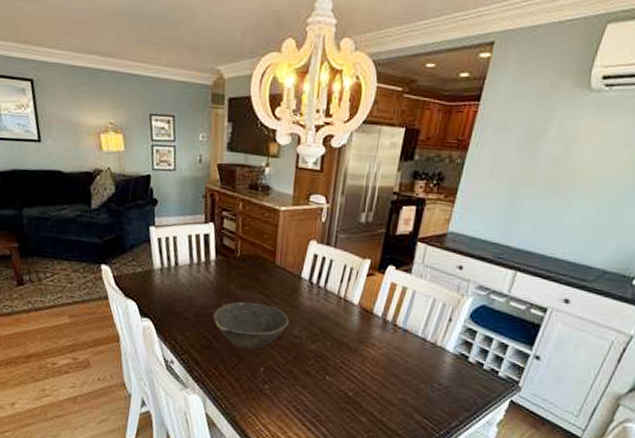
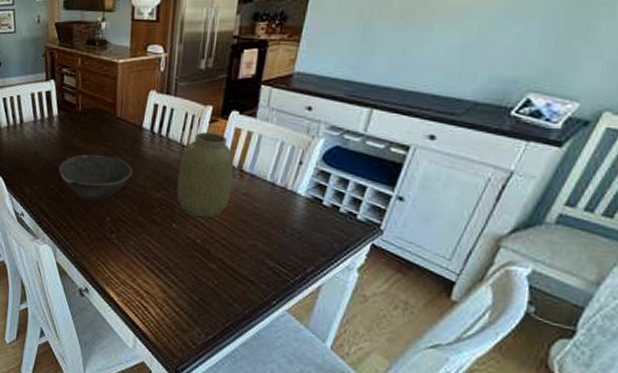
vase: none [331,285,389,371] -> present [176,132,234,218]

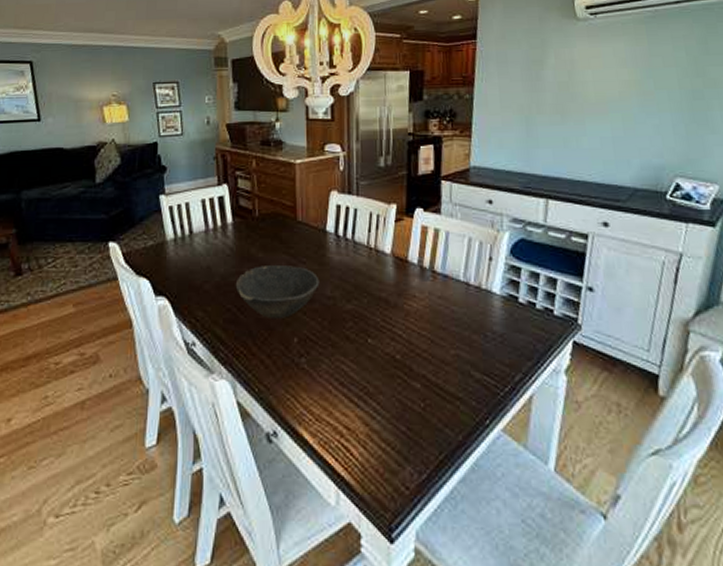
vase: present [176,132,234,218] -> none [368,232,426,329]

